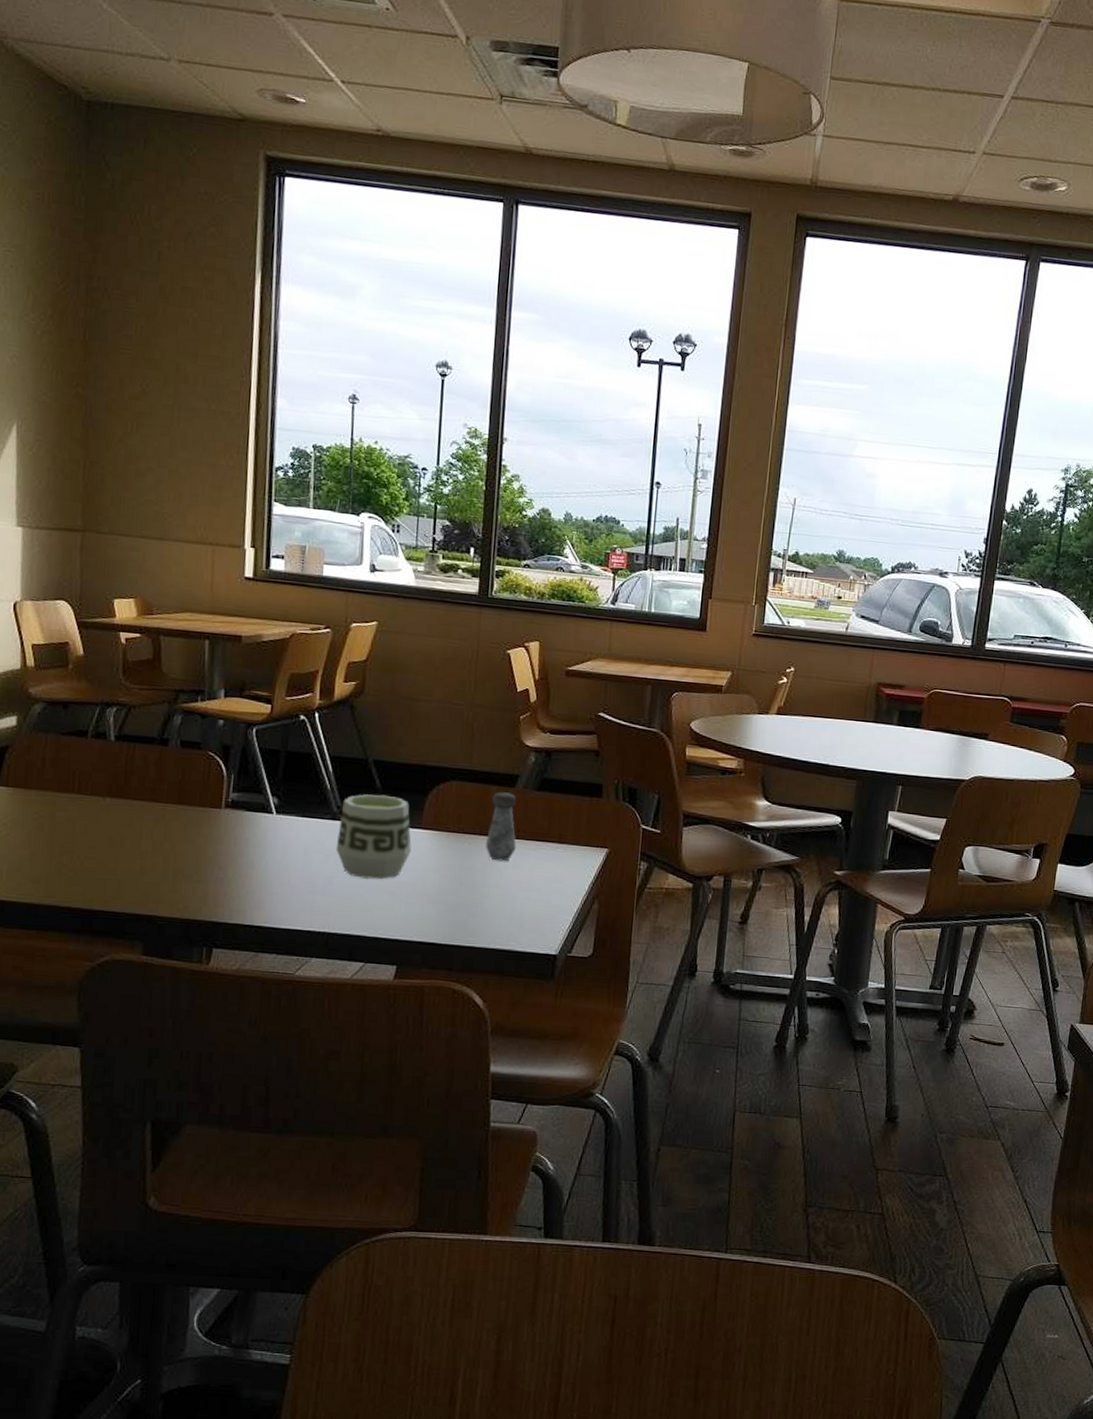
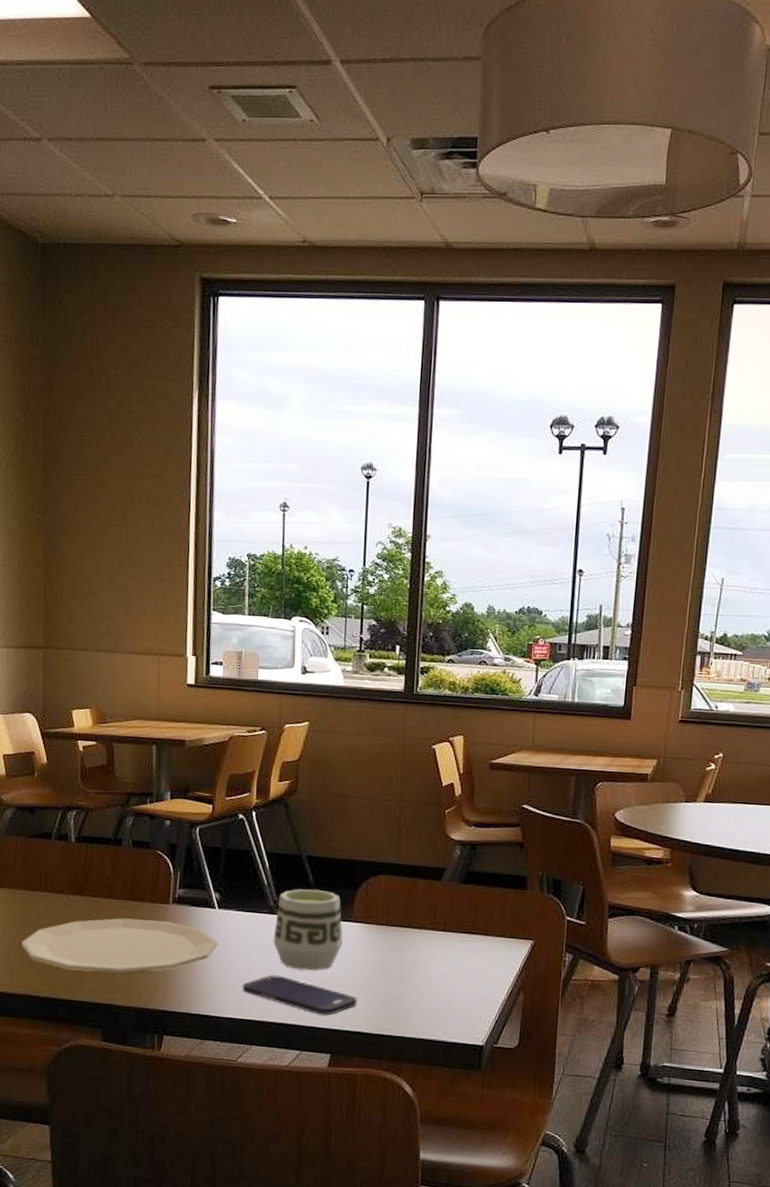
plate: none [50,823,275,884] -> present [21,918,218,975]
smartphone: none [301,884,426,925] -> present [242,975,357,1015]
salt shaker: present [486,792,516,861] -> none [414,885,443,953]

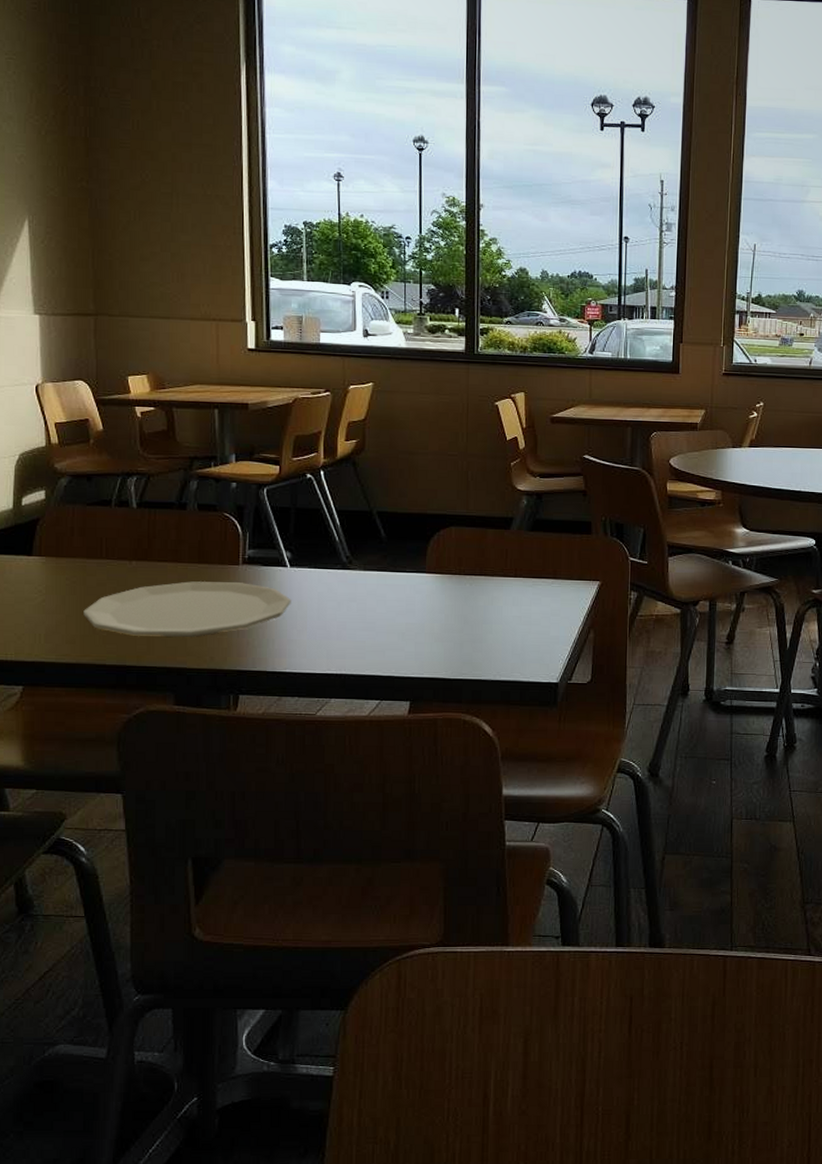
smartphone: present [242,975,357,1015] -> none [318,628,434,664]
cup: present [273,889,343,971] -> none [347,543,417,622]

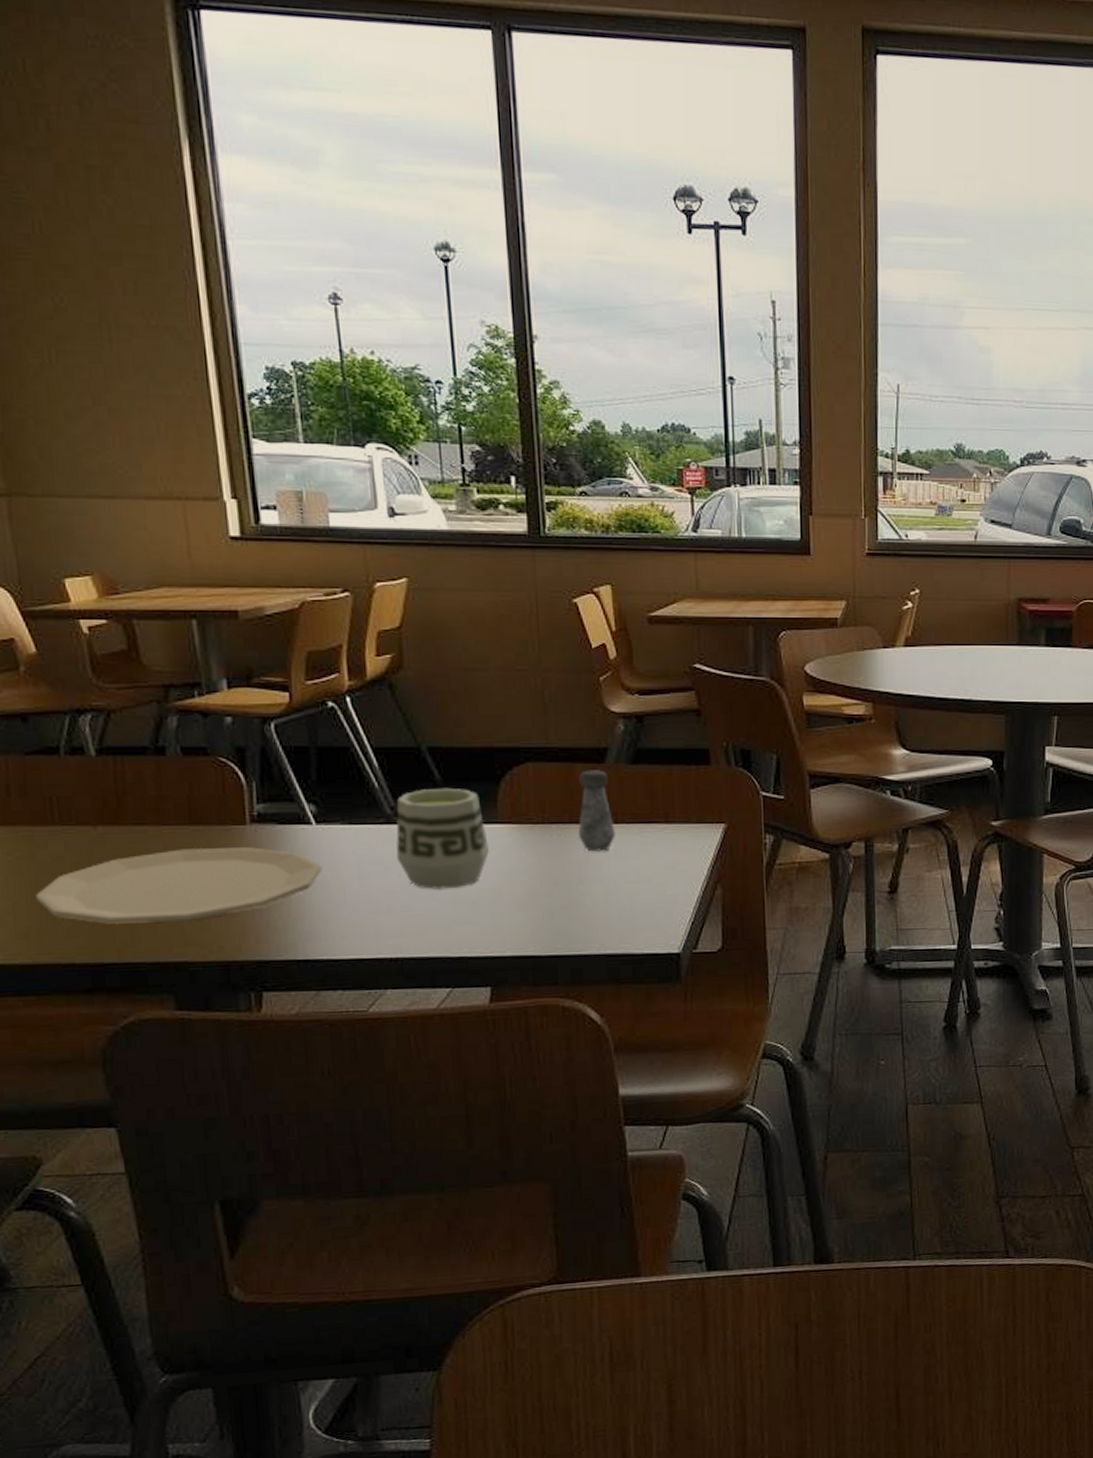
cup: none [347,543,417,622] -> present [396,787,489,889]
salt shaker: none [486,534,514,599] -> present [578,770,615,852]

